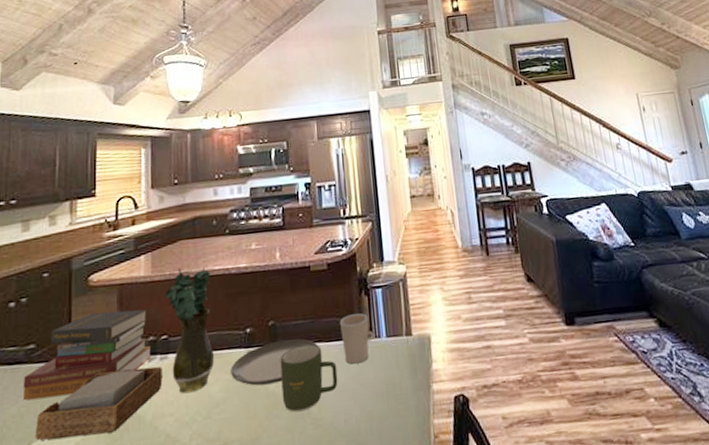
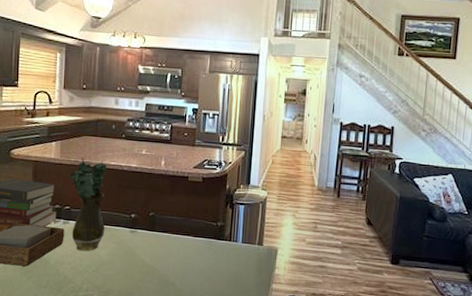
plate: present [230,338,319,386] -> none [116,228,187,258]
mug: present [280,344,338,413] -> none [154,235,199,282]
cup: present [340,313,374,364] -> none [206,220,232,258]

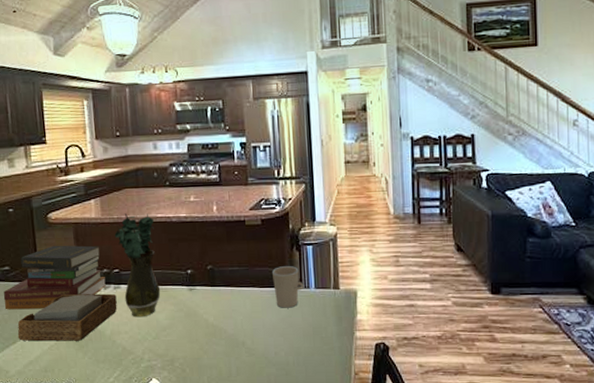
cup: none [206,220,232,258] -> present [272,266,304,308]

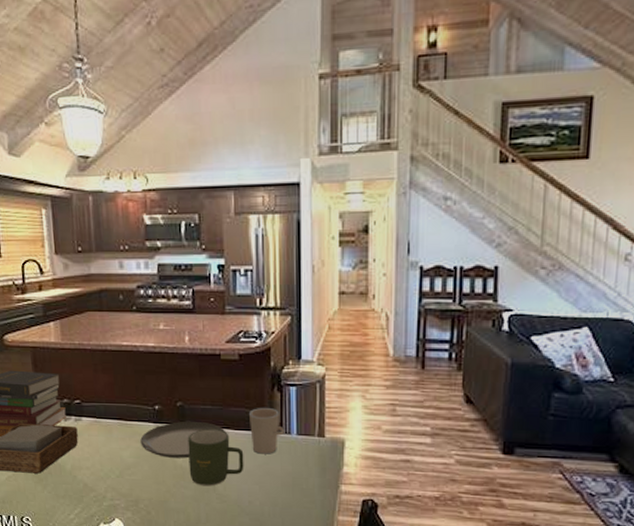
vase: present [114,213,161,318] -> none [75,339,125,453]
plate: none [175,282,253,317] -> present [140,421,227,459]
mug: none [218,288,270,342] -> present [187,429,244,487]

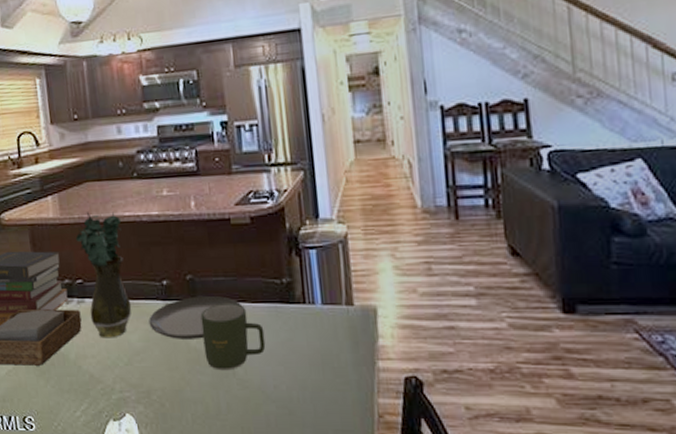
vase: none [75,339,125,453] -> present [75,212,132,338]
cup: present [249,408,284,454] -> none [267,276,307,329]

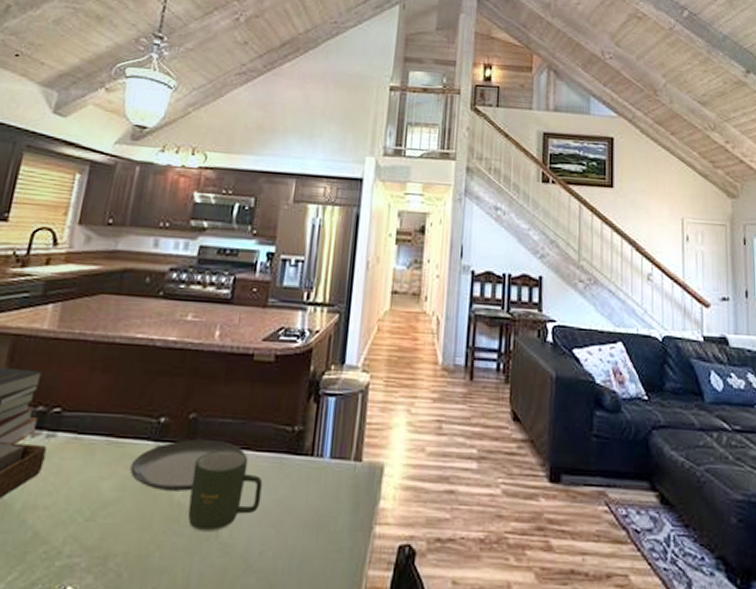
vase: present [75,212,132,338] -> none [57,328,130,485]

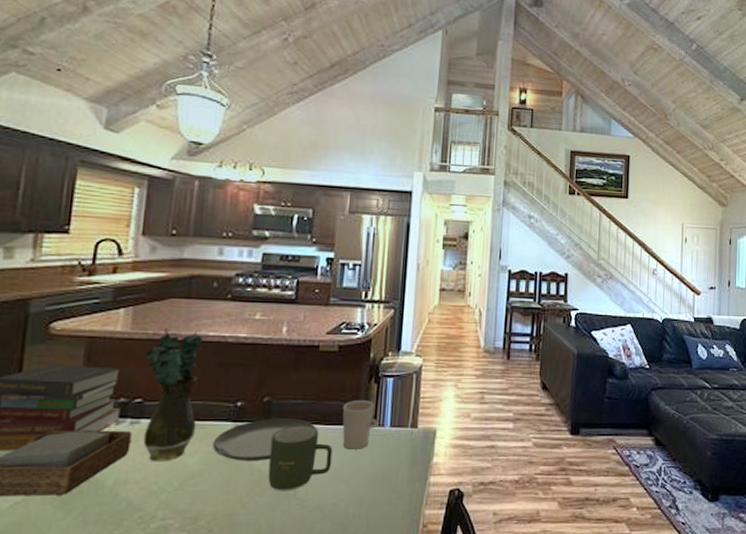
vase: none [57,328,130,485] -> present [143,328,203,462]
cup: none [274,423,316,485] -> present [342,400,378,450]

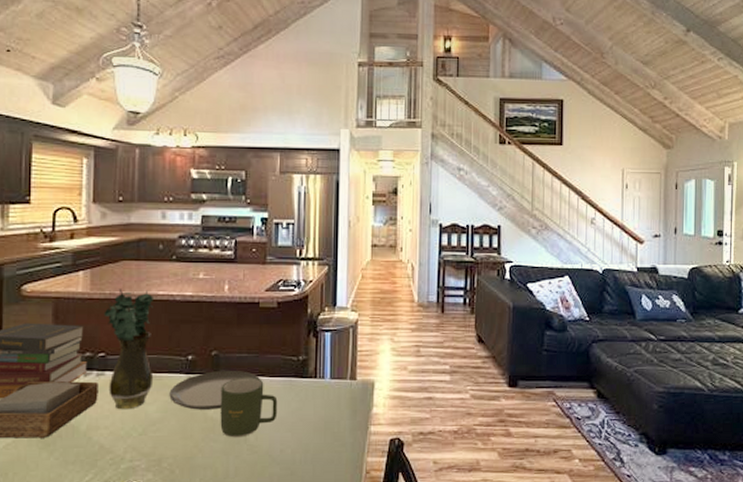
cup: present [342,400,378,450] -> none [285,354,318,400]

